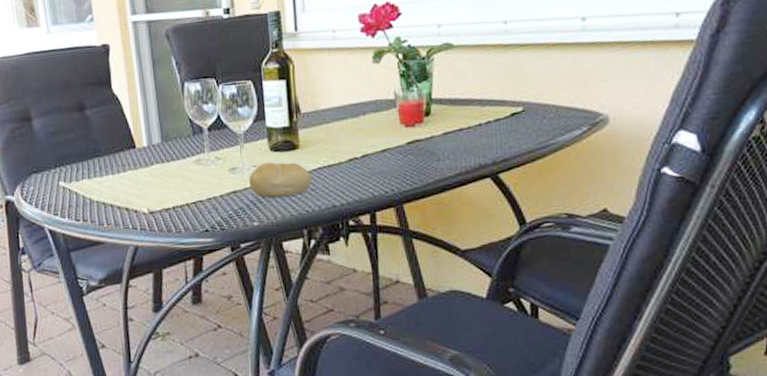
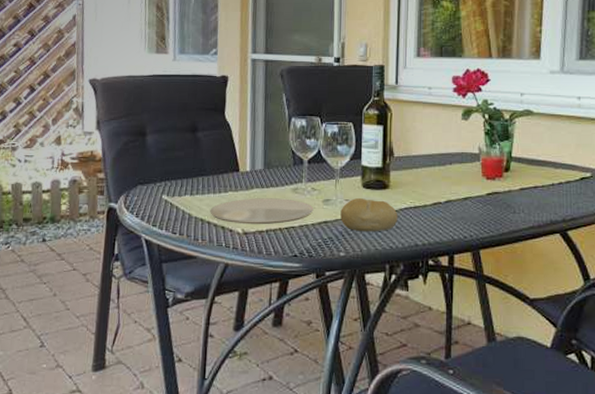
plate: none [111,171,221,204] -> present [210,198,314,225]

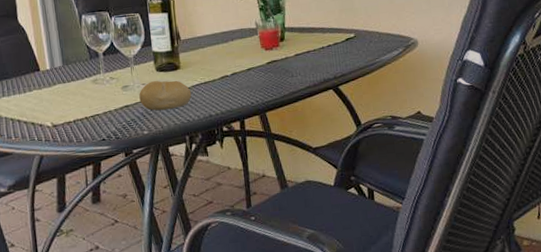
plate: present [210,198,314,225] -> none [18,90,115,119]

